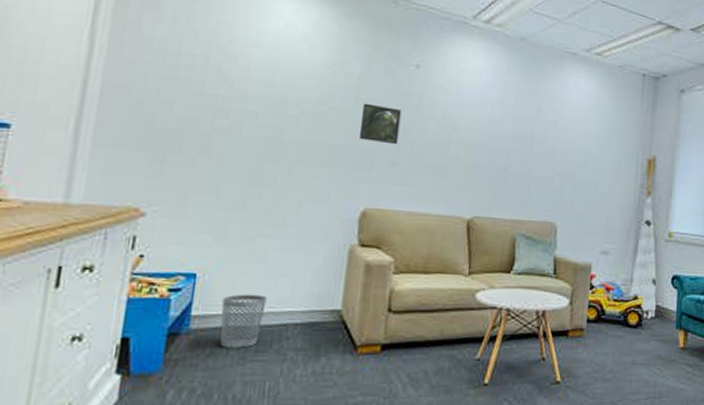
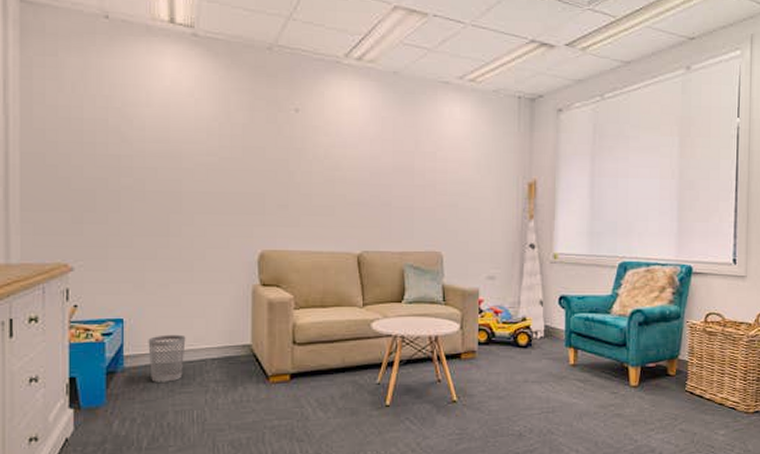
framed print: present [358,103,402,145] -> none [249,151,286,189]

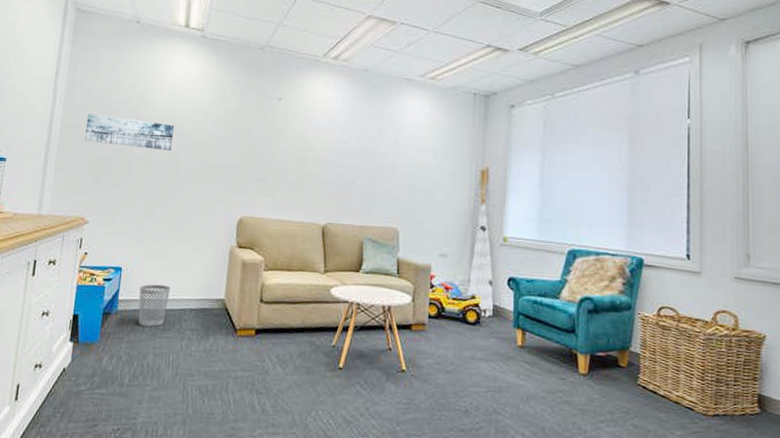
wall art: none [55,136,170,179] -> present [85,114,175,152]

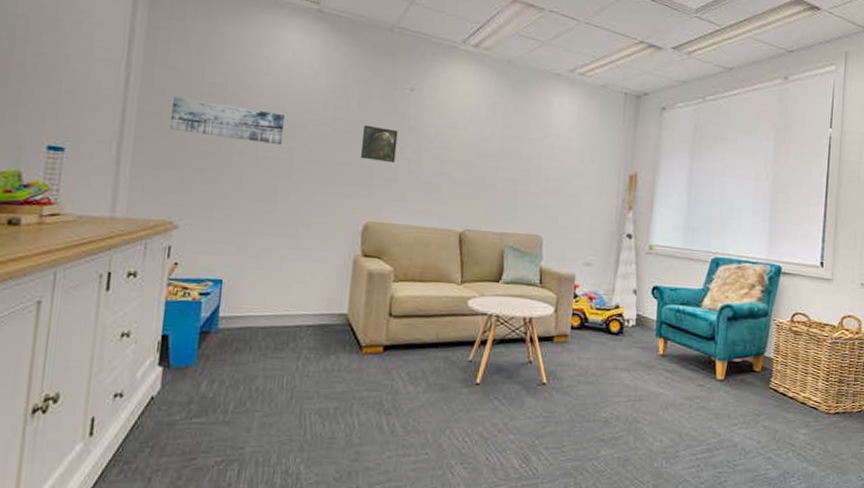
wastebasket: present [138,284,171,327] -> none [244,298,283,346]
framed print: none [235,131,268,164] -> present [360,124,398,164]

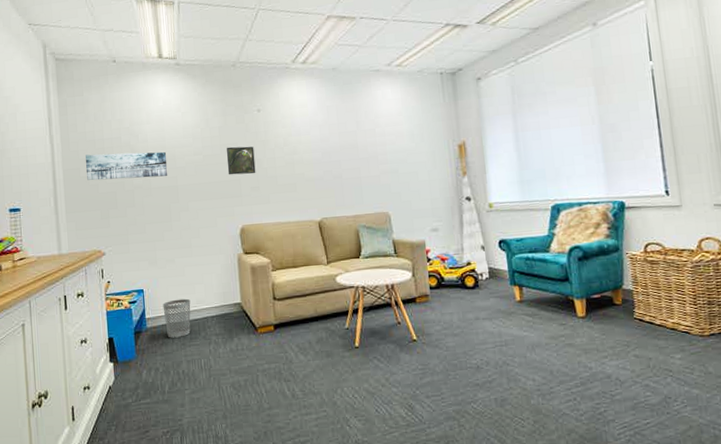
wastebasket: none [244,298,283,346] -> present [163,298,191,338]

